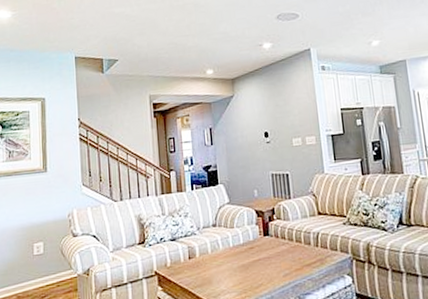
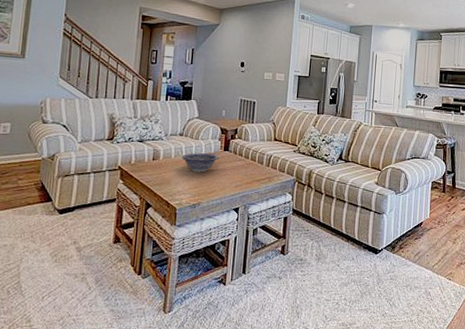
decorative bowl: none [219,241,260,266] -> present [181,153,220,173]

